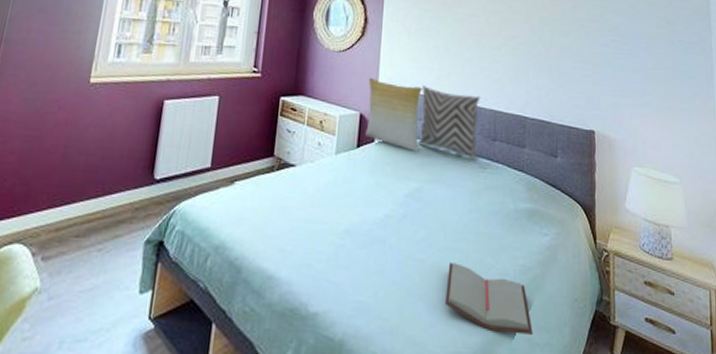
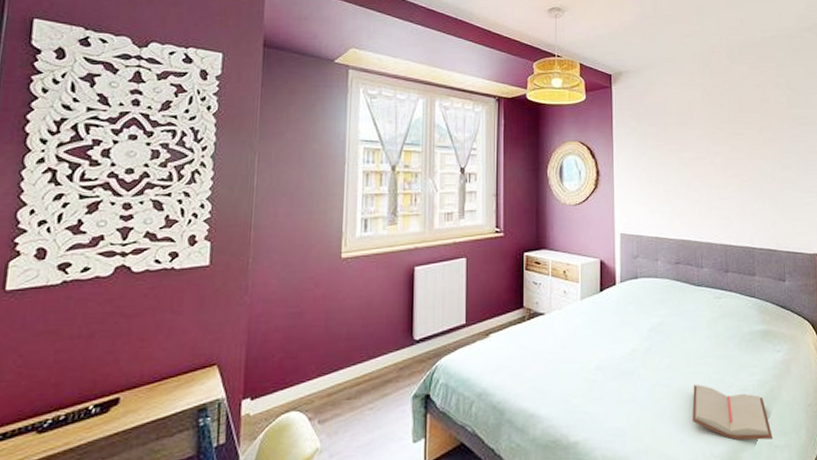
pillow: present [364,77,422,152] -> none [606,226,658,289]
pillow: present [418,86,480,160] -> none [656,229,714,291]

